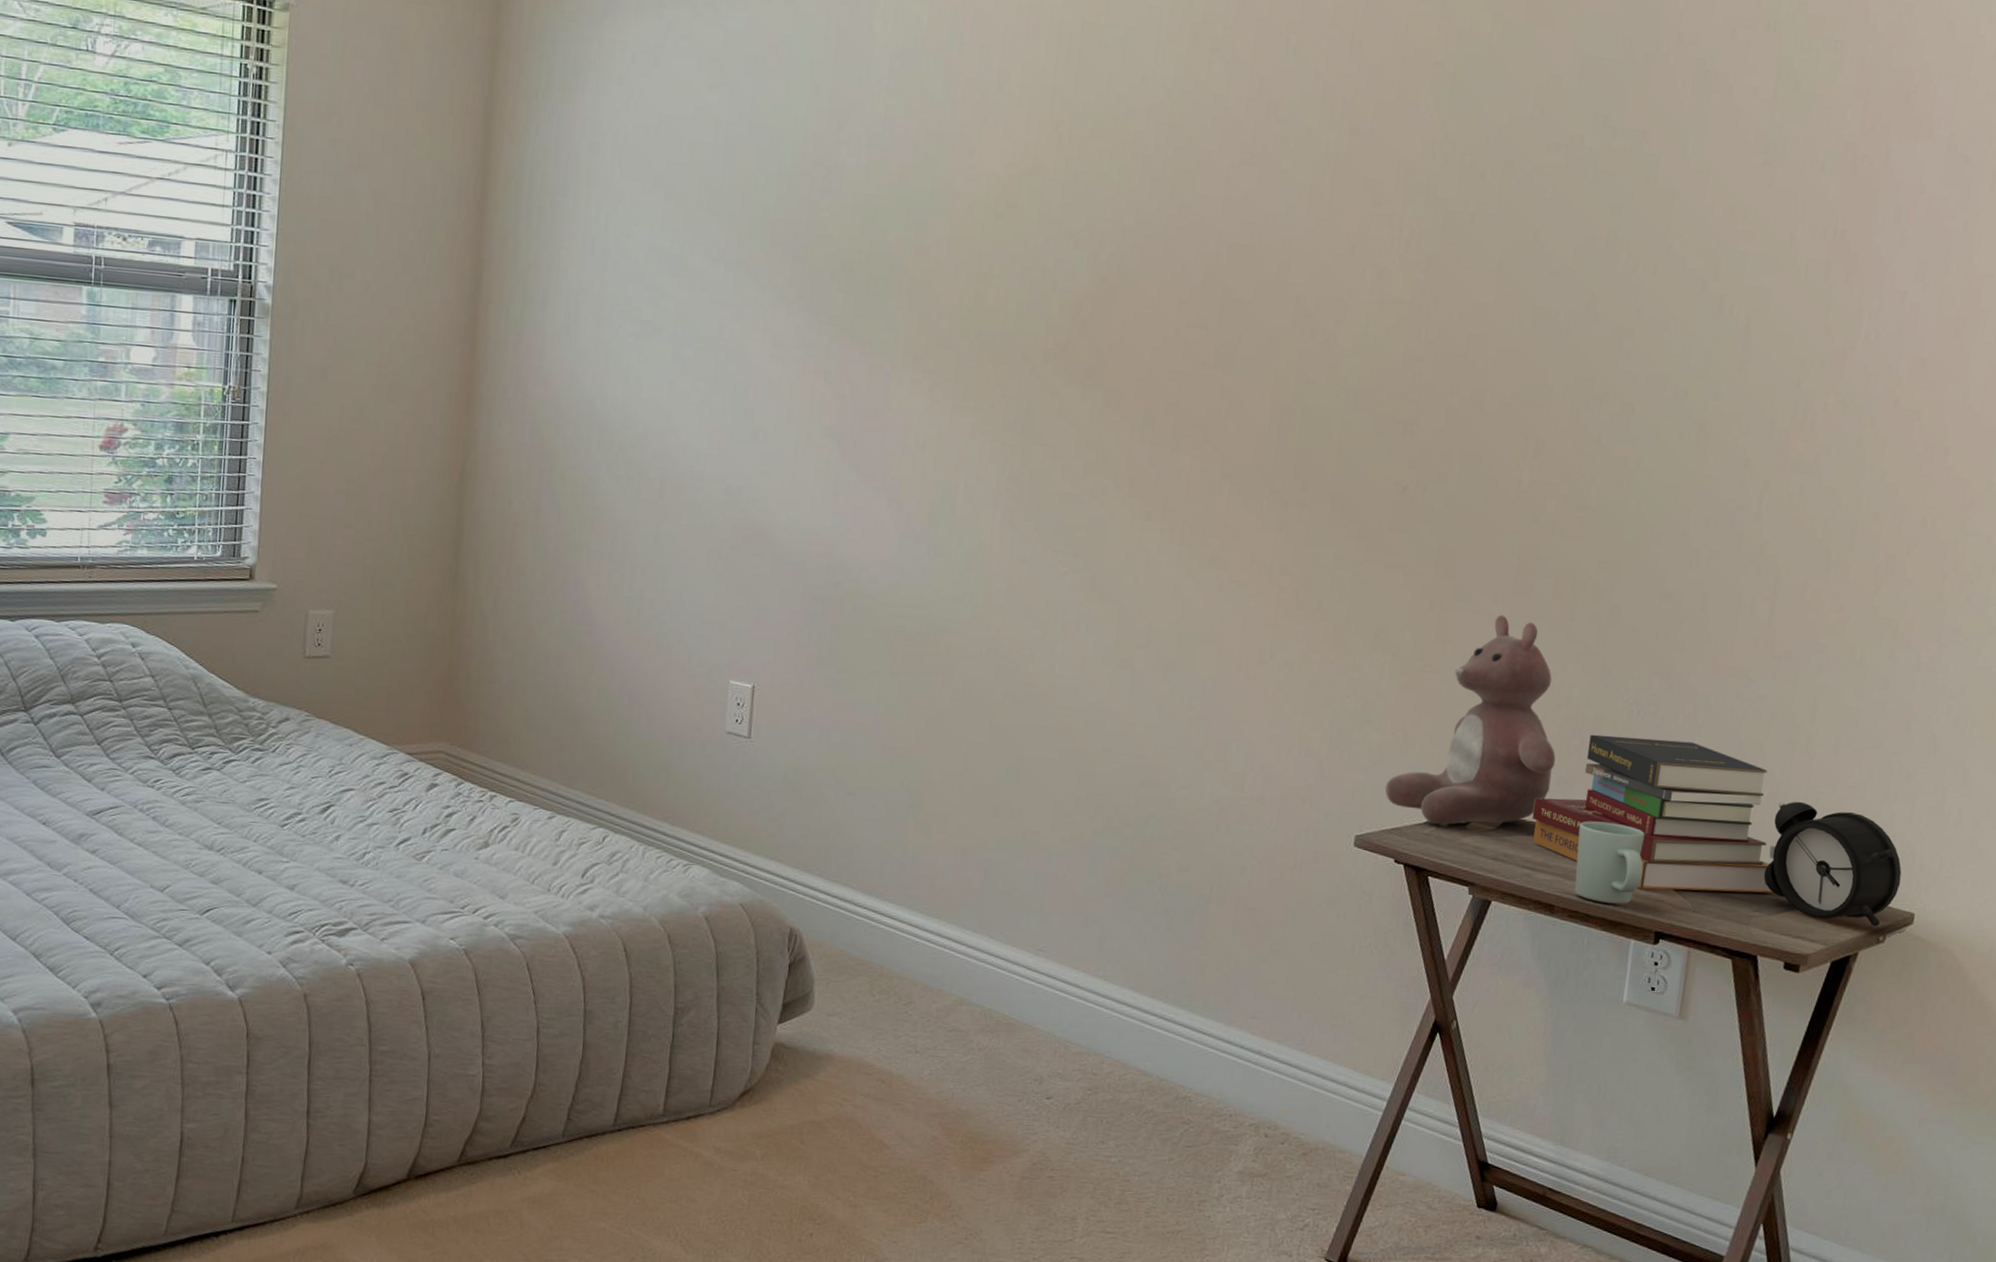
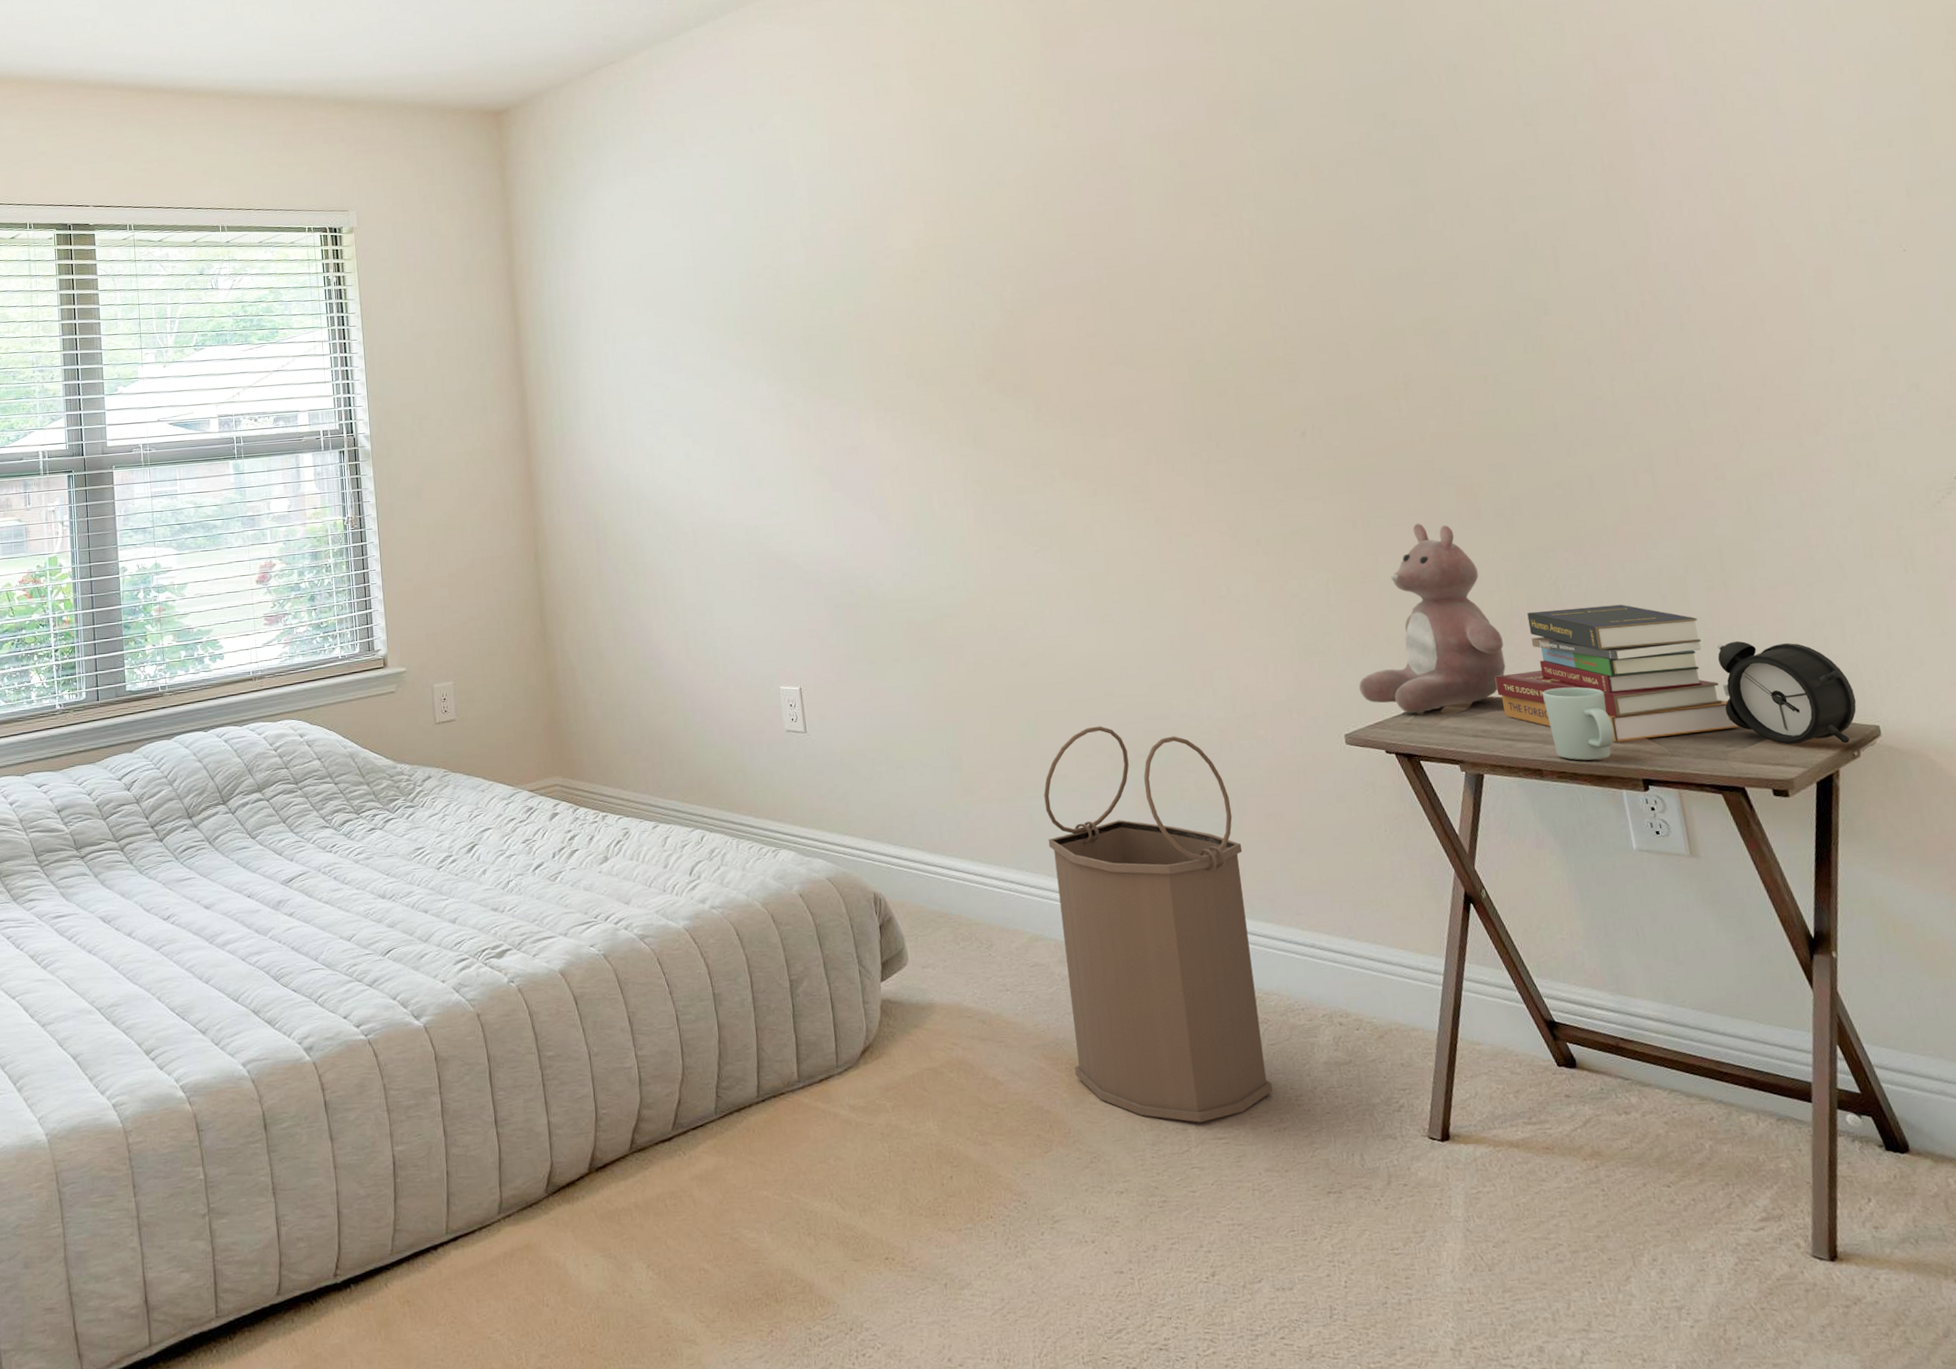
basket: none [970,783,1212,1214] -> present [1043,726,1273,1123]

